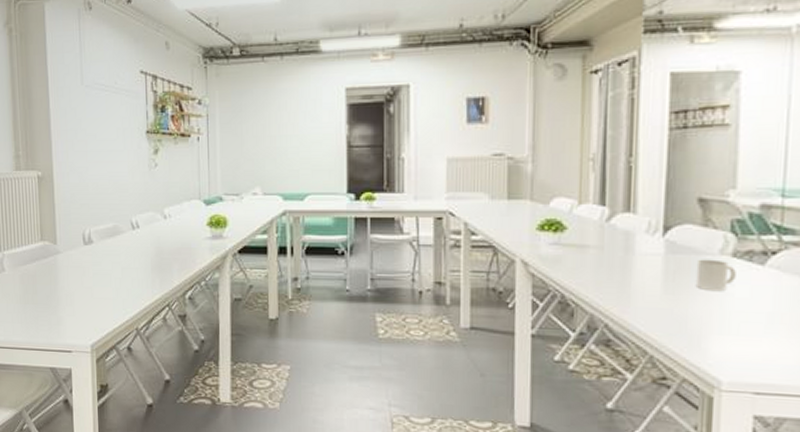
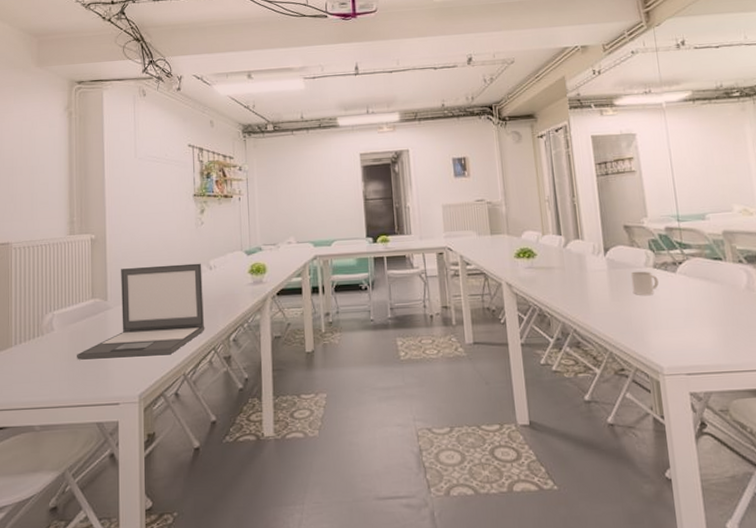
laptop: none [28,210,159,307] -> present [77,263,205,360]

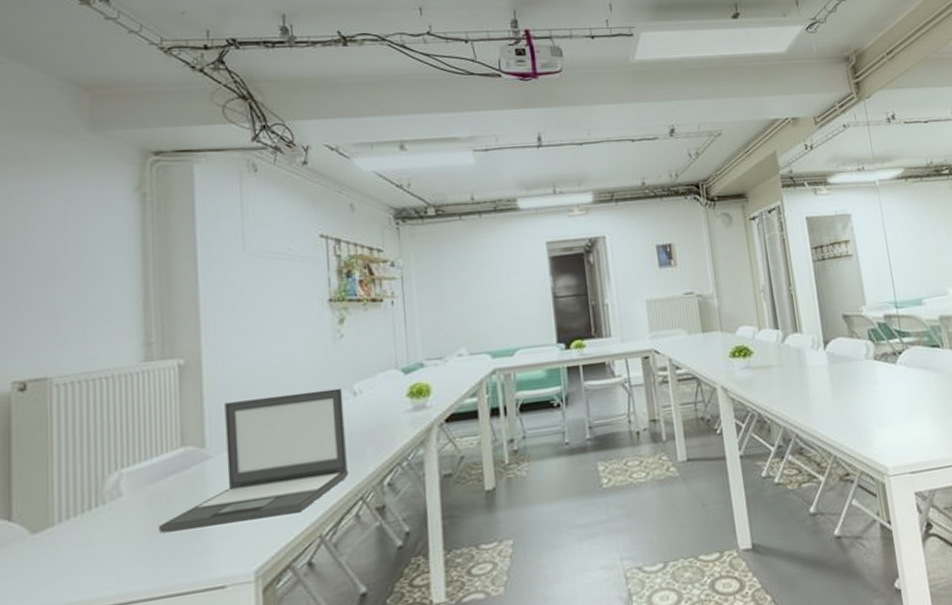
mug: present [630,271,659,296] -> none [851,363,880,392]

